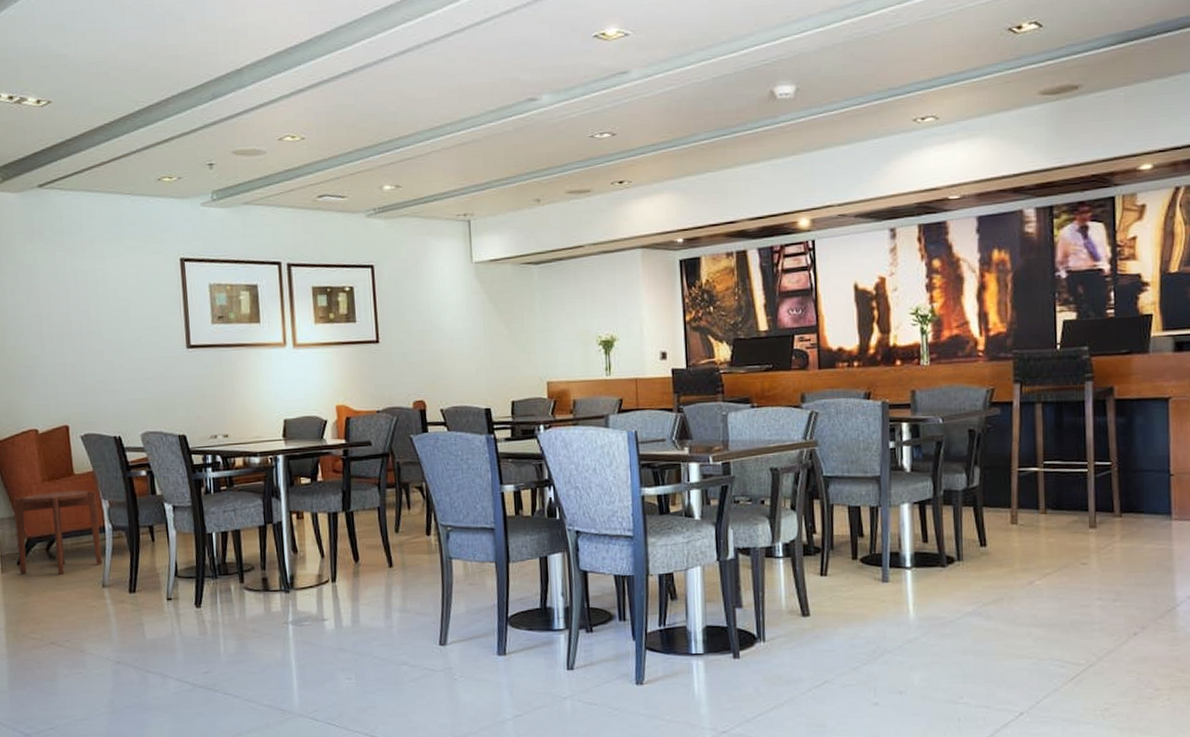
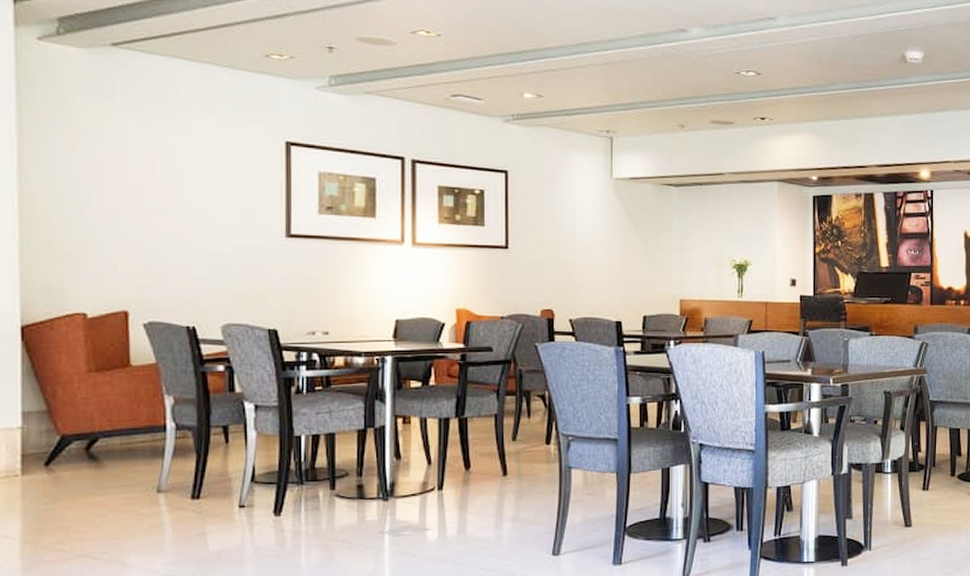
side table: present [13,490,103,575] -> none [46,383,160,478]

